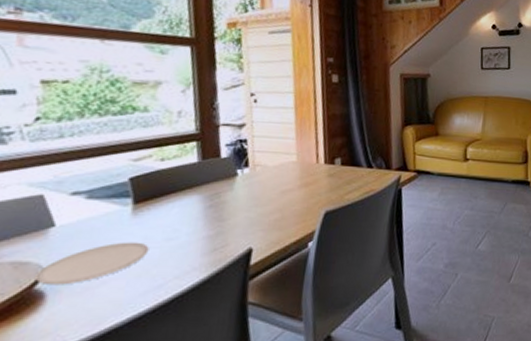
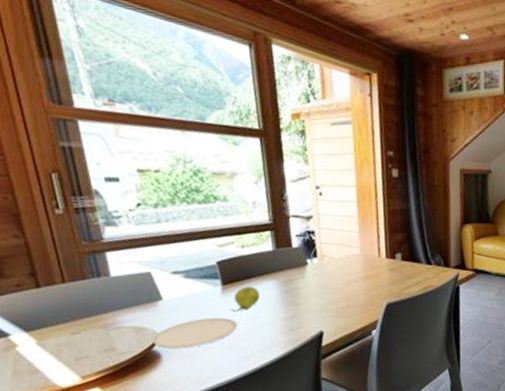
fruit: none [141,204,179,234] -> present [230,286,260,312]

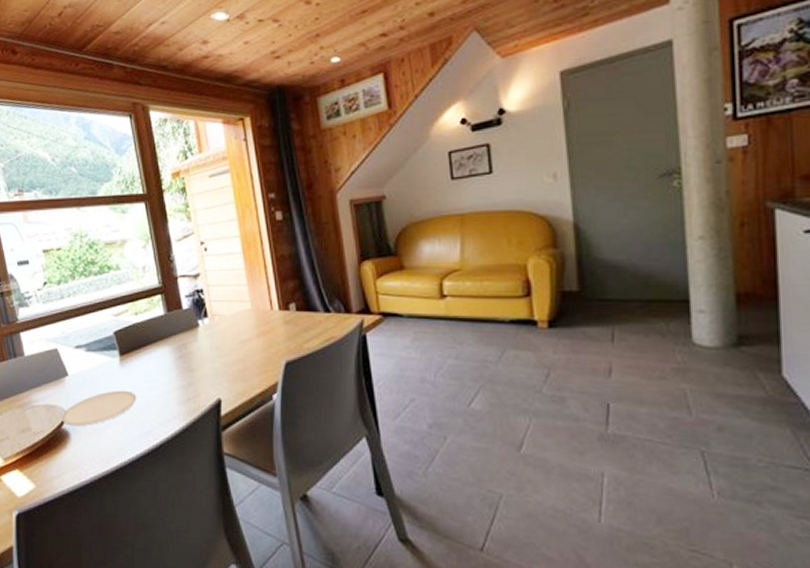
fruit: present [230,286,260,312] -> none [129,355,155,383]

